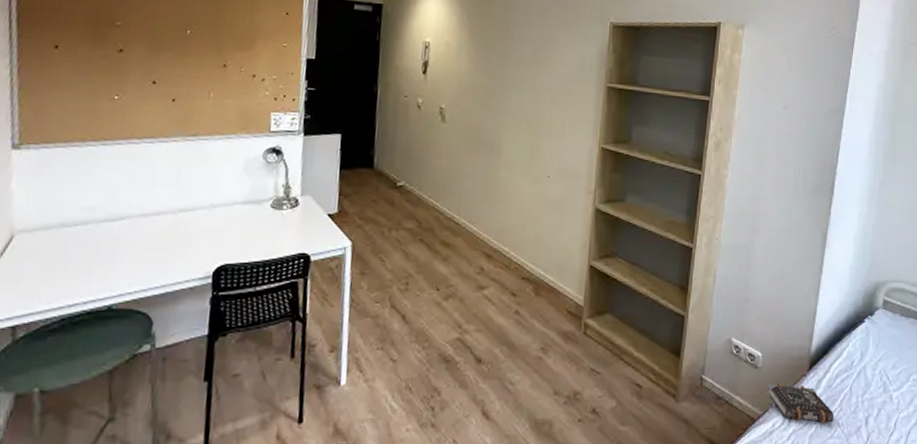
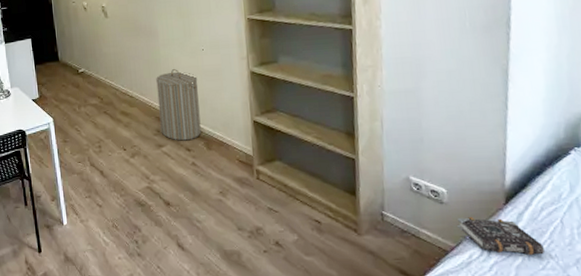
laundry hamper: none [485,194,538,283] -> present [156,68,202,141]

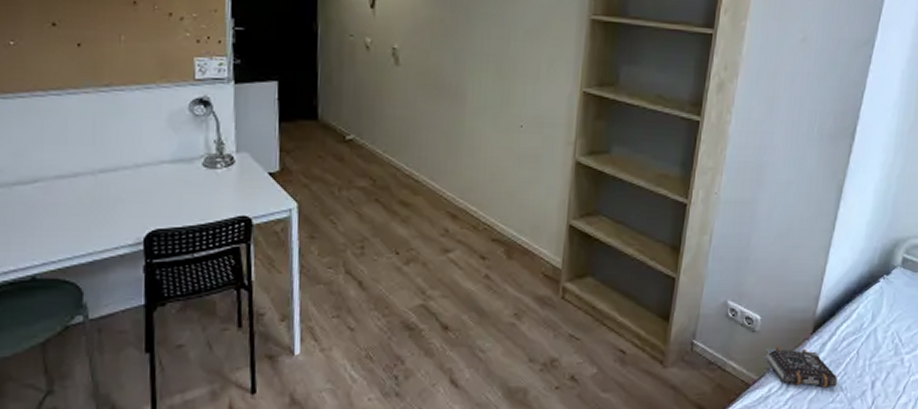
laundry hamper: present [156,68,202,141] -> none [450,147,509,246]

